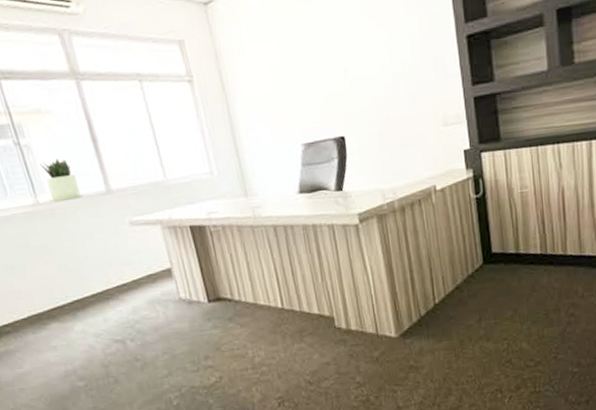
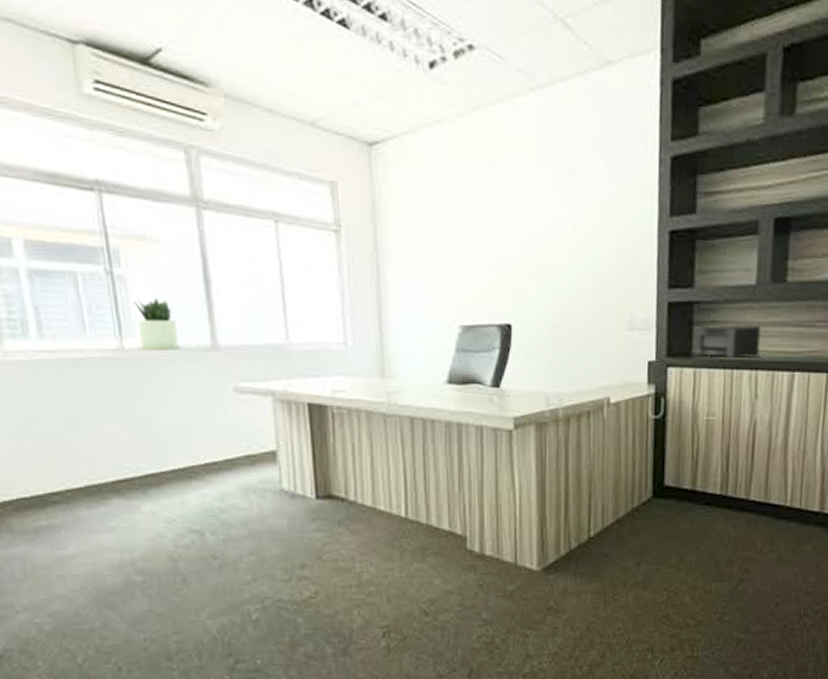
printer: none [497,105,559,140] -> present [689,324,761,359]

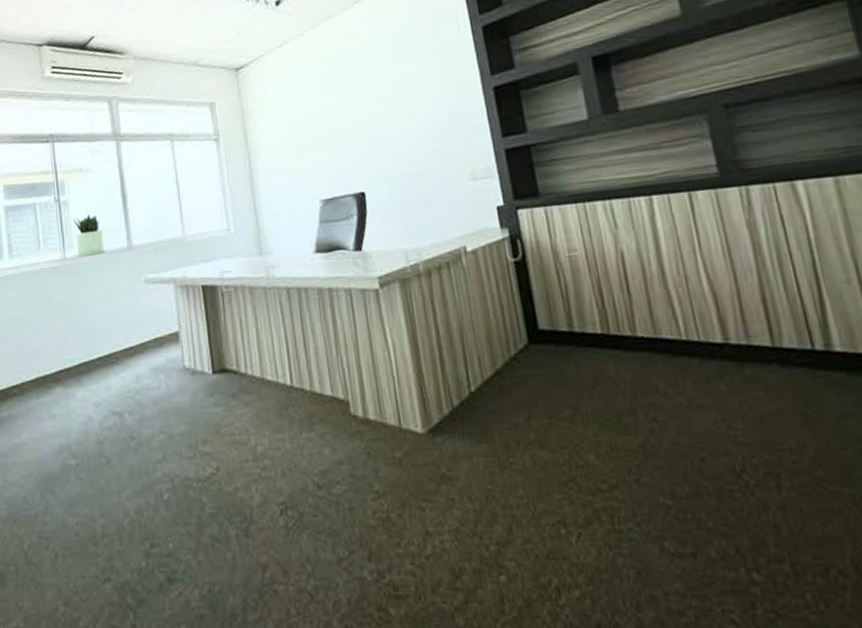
printer: present [689,324,761,359] -> none [535,156,609,195]

